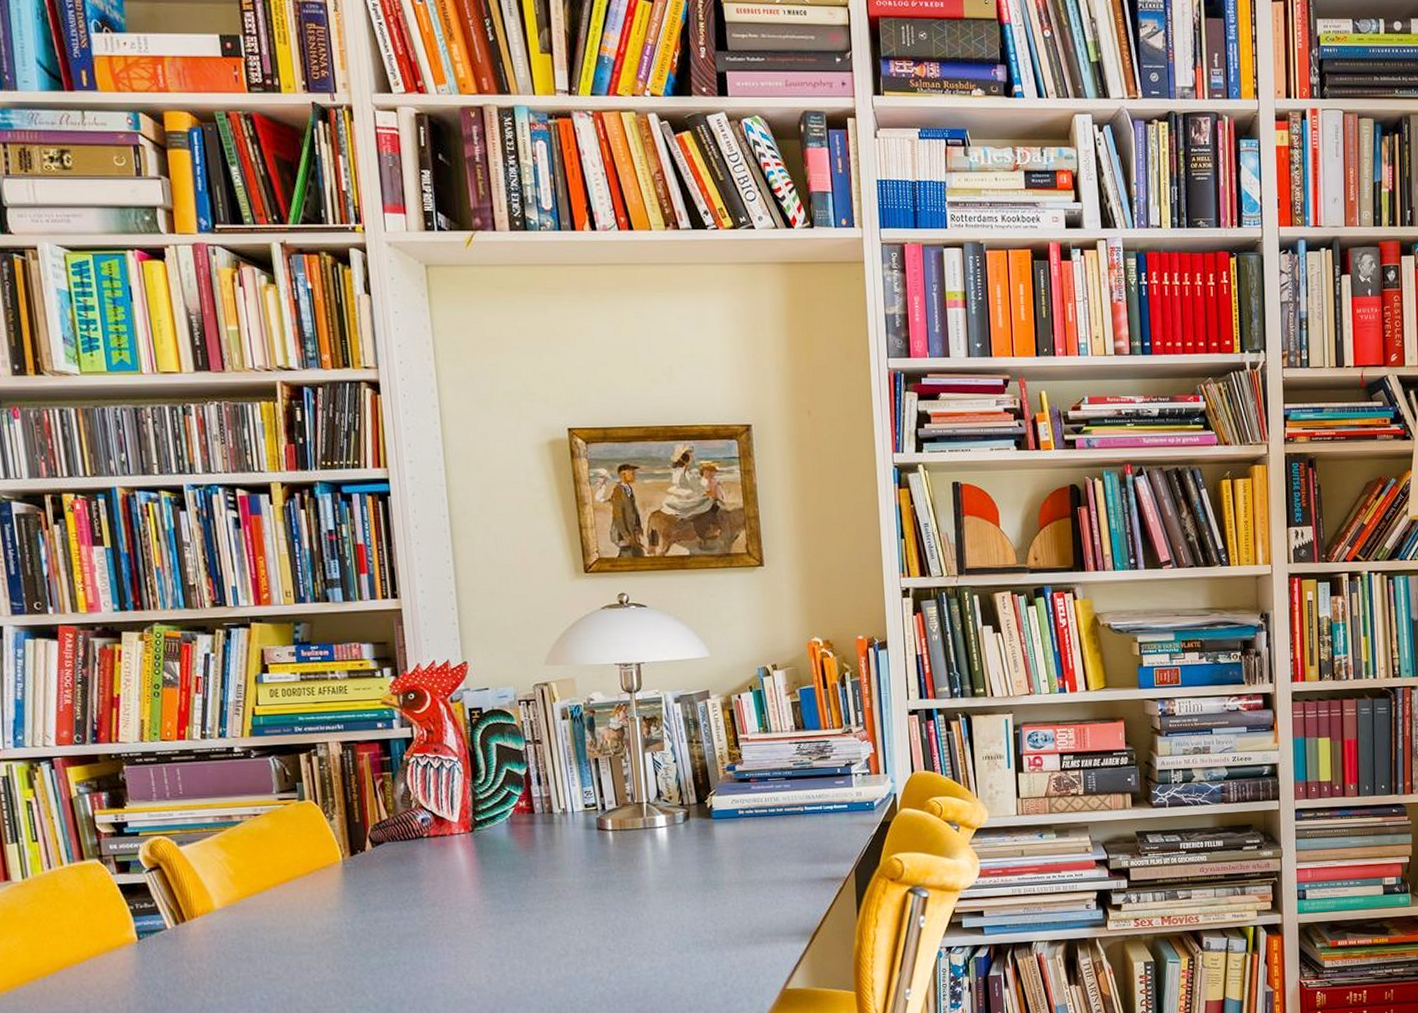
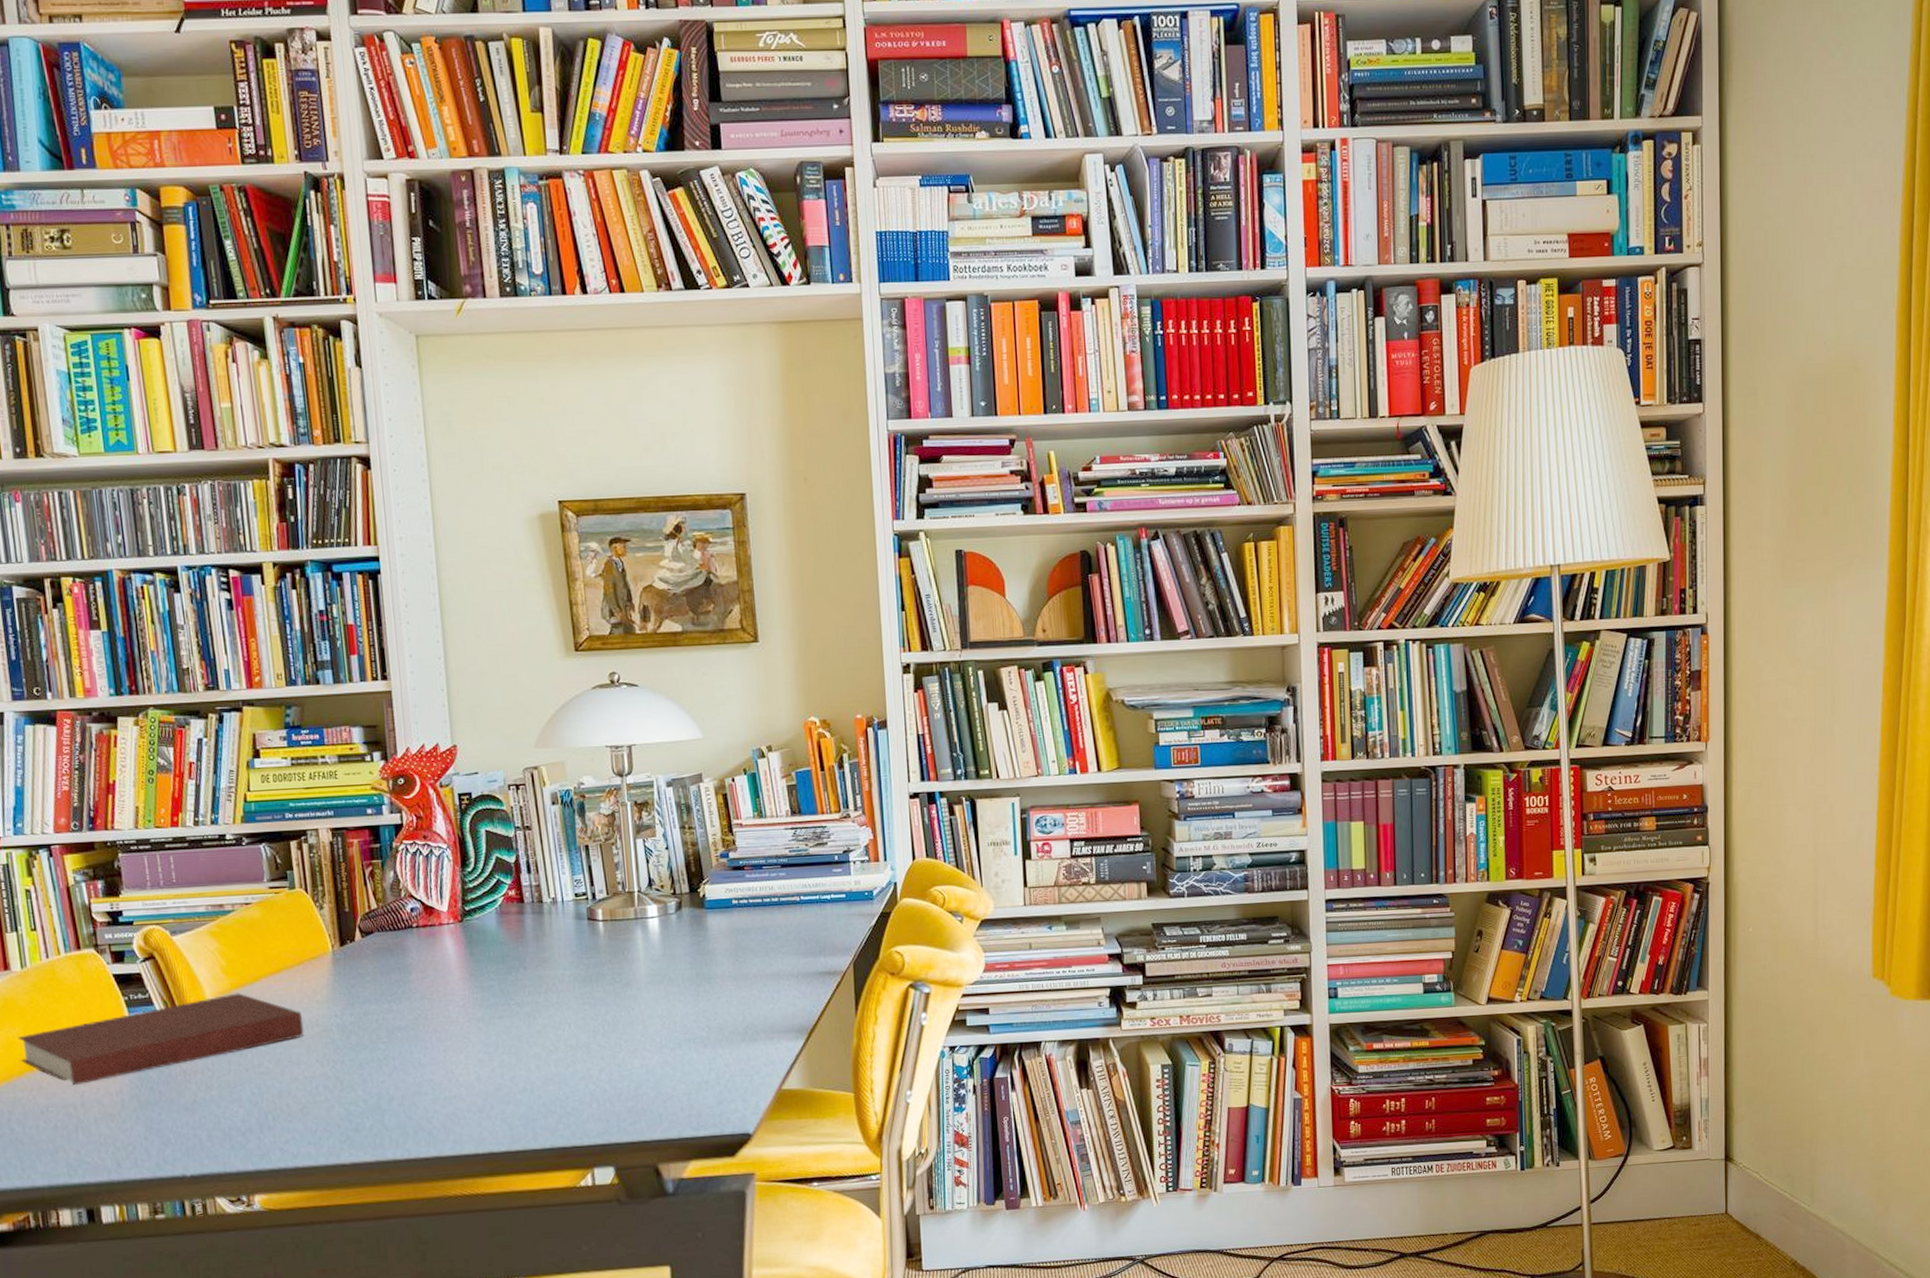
notebook: none [19,901,314,993] -> present [18,993,304,1085]

